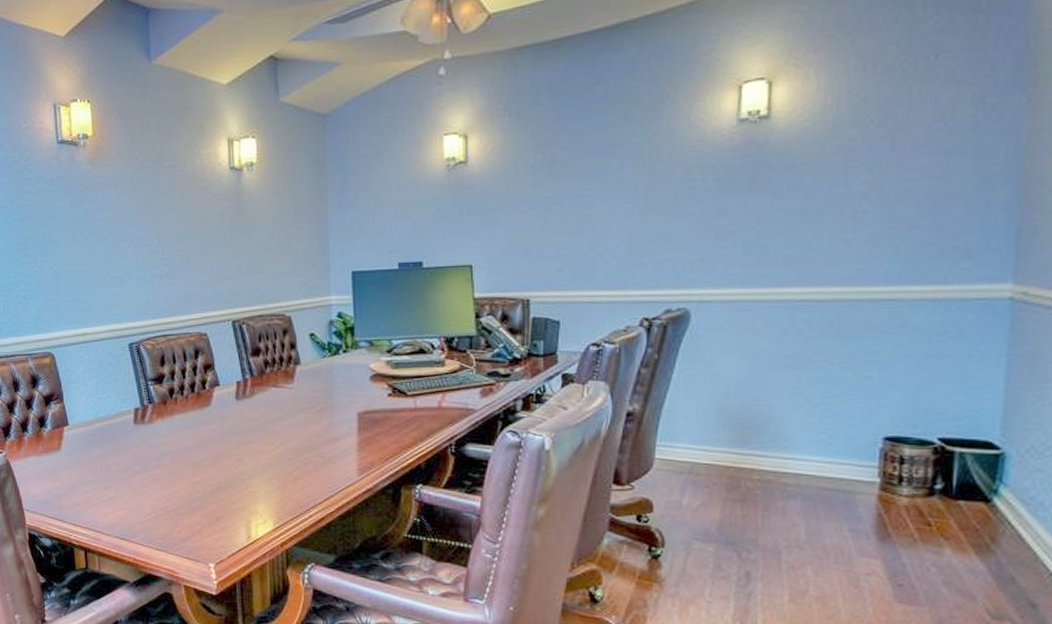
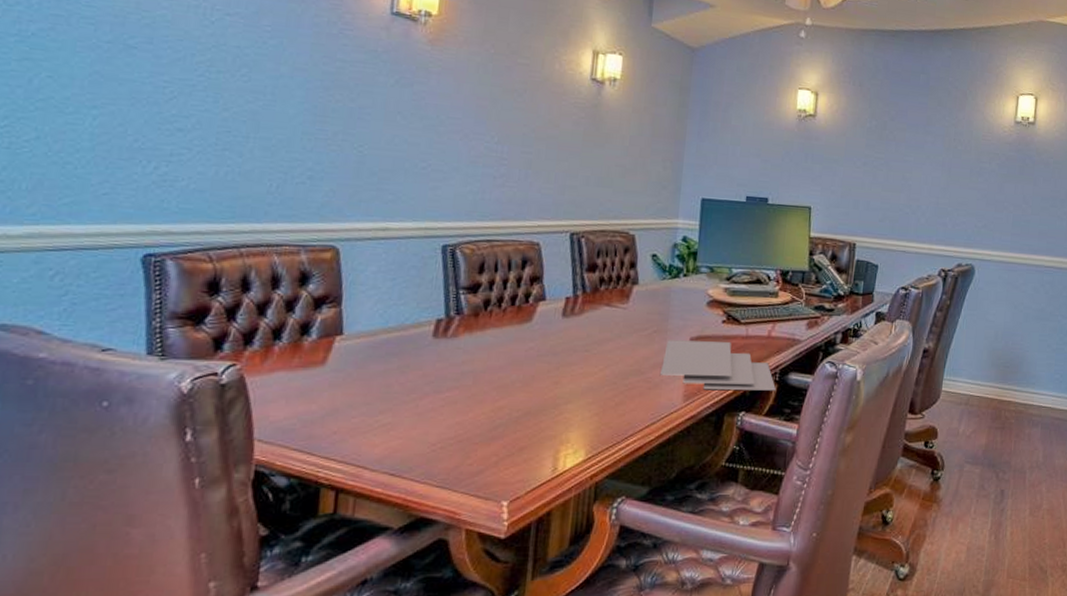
papers: none [332,414,454,464] -> present [659,340,777,391]

